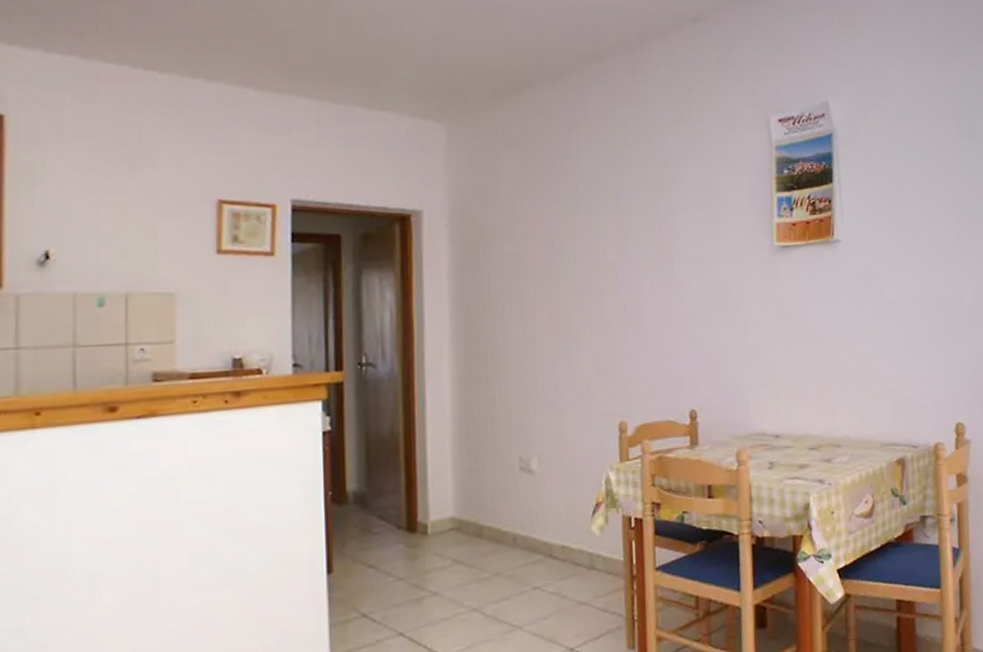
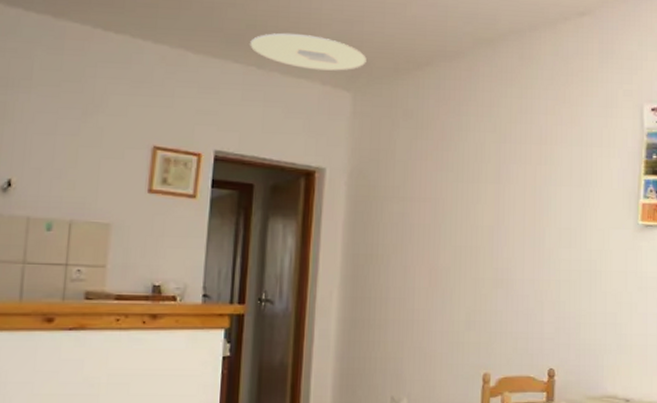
ceiling light: none [322,60,459,100] -> present [250,32,367,71]

